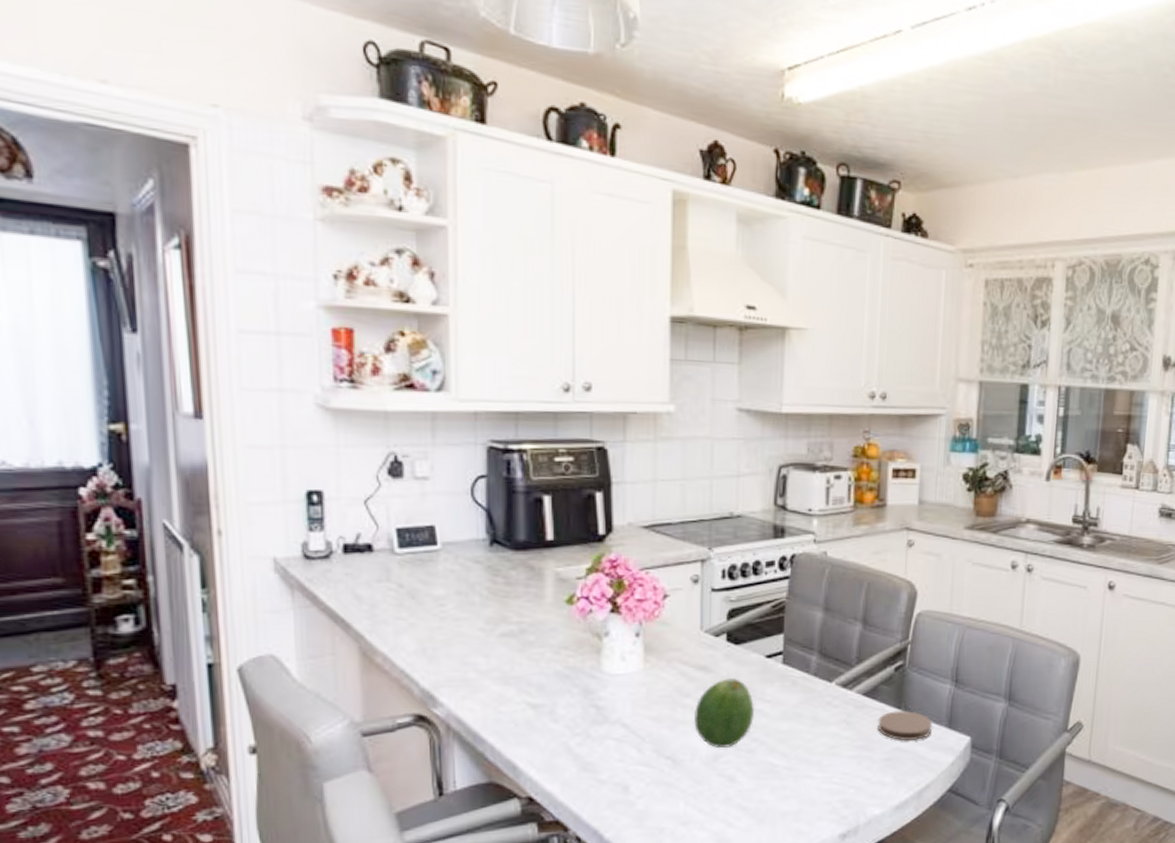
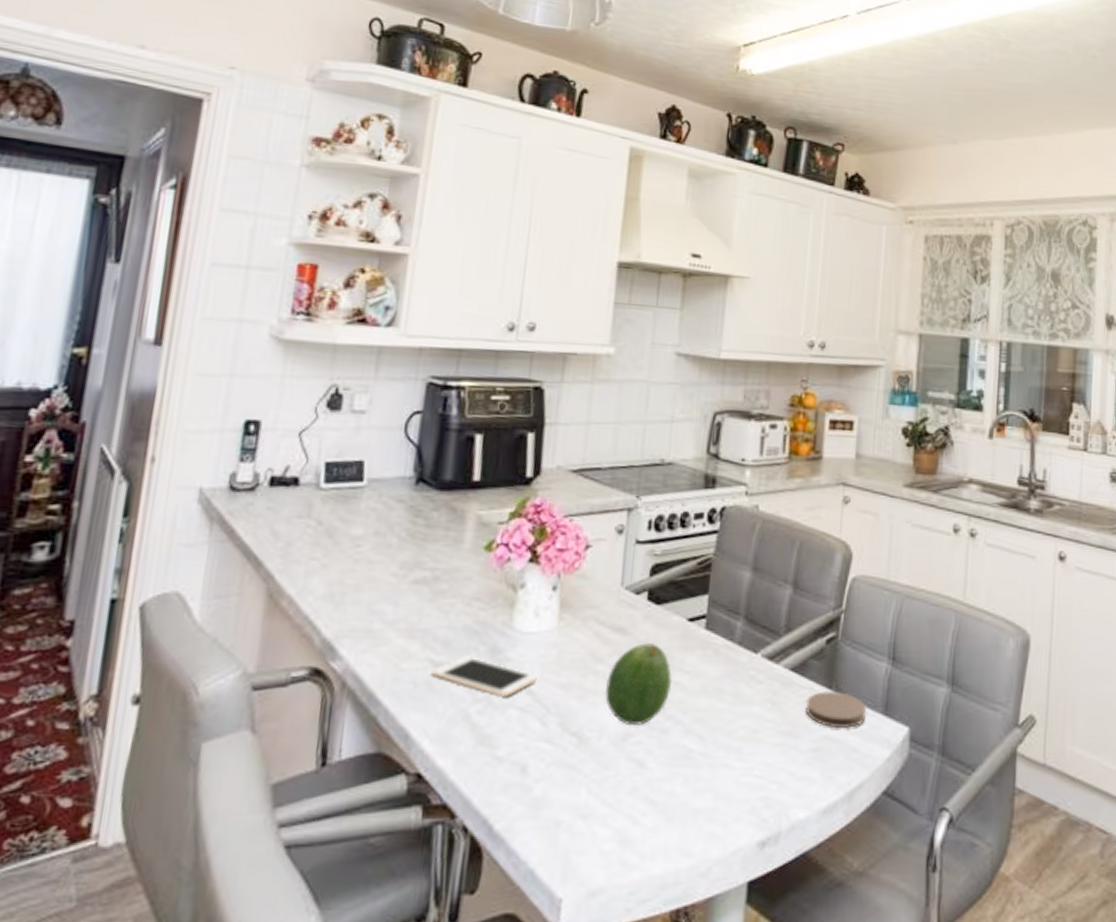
cell phone: none [530,697,630,731] -> present [431,656,537,698]

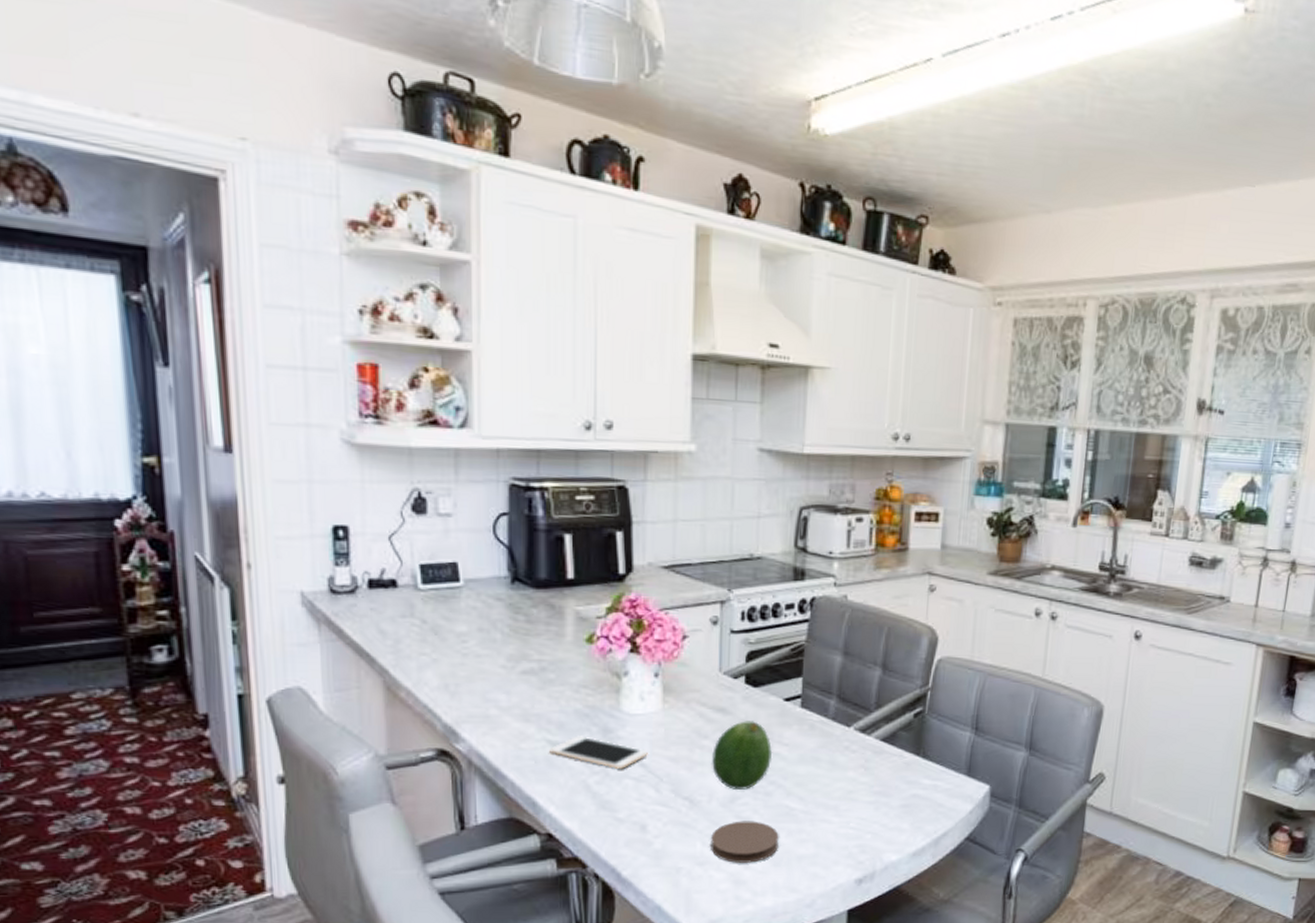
coaster: none [597,763,674,817] -> present [711,821,779,863]
coaster: present [806,690,866,729] -> none [896,756,951,788]

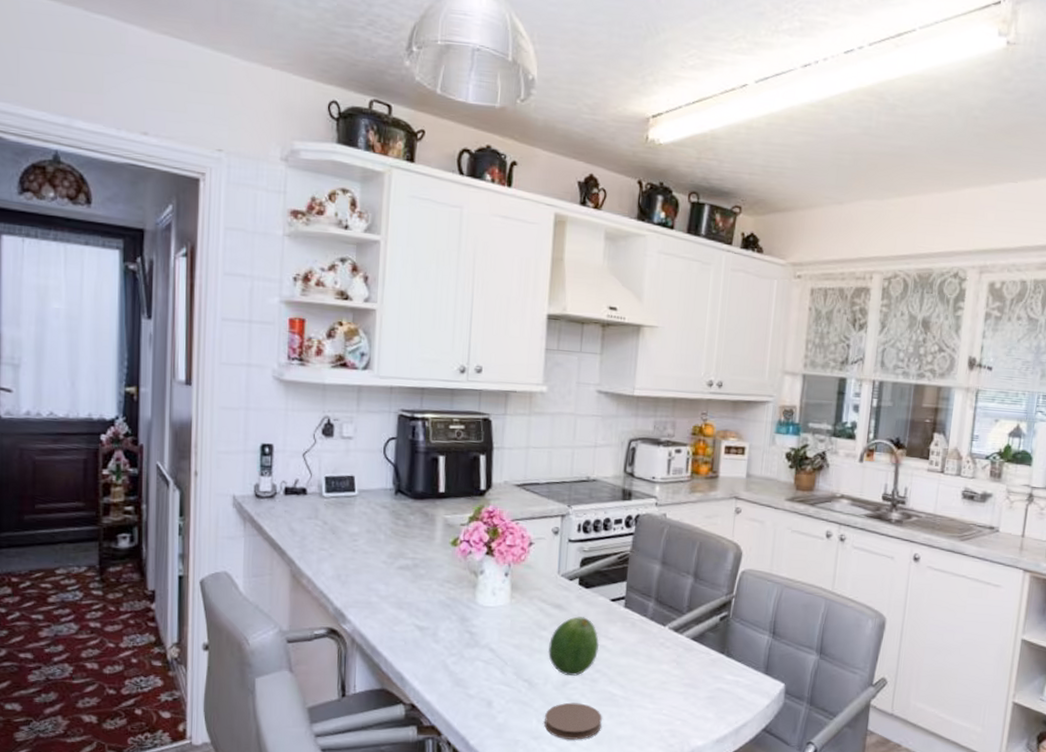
cell phone: present [549,736,648,770] -> none [417,622,496,653]

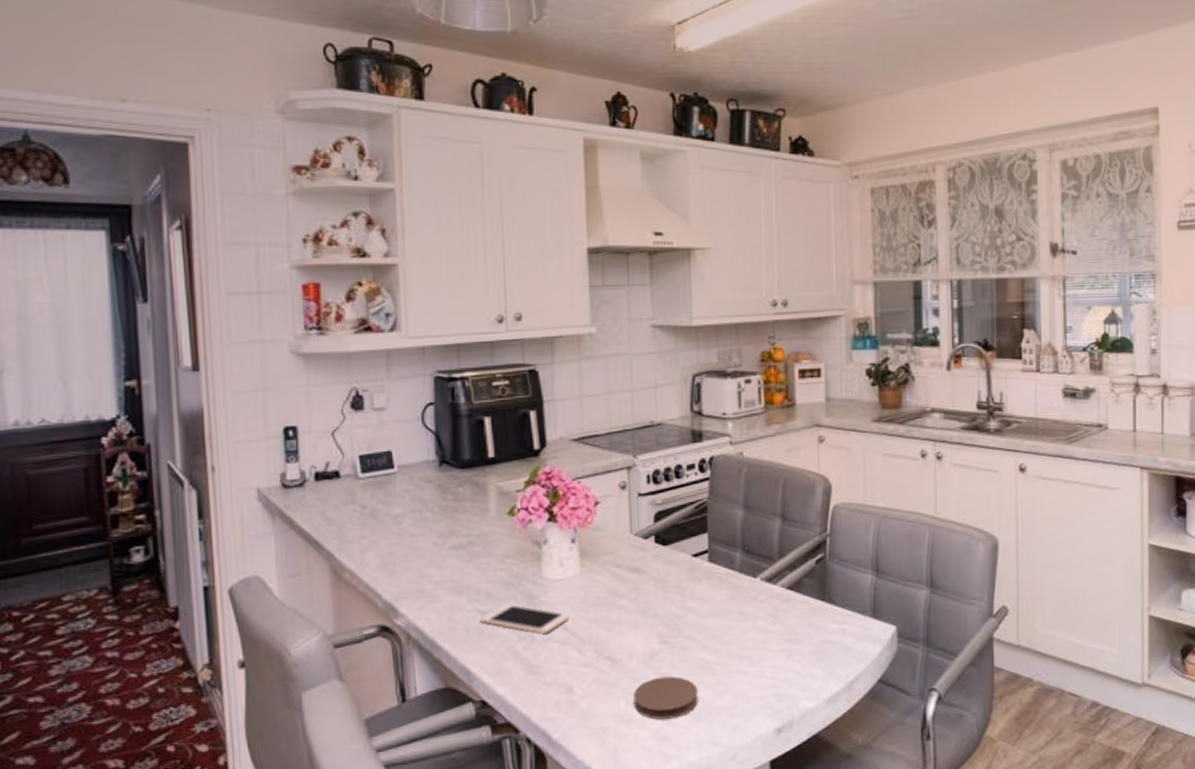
cell phone: none [417,622,496,653] -> present [480,604,570,634]
fruit: present [547,616,600,676] -> none [628,578,686,646]

